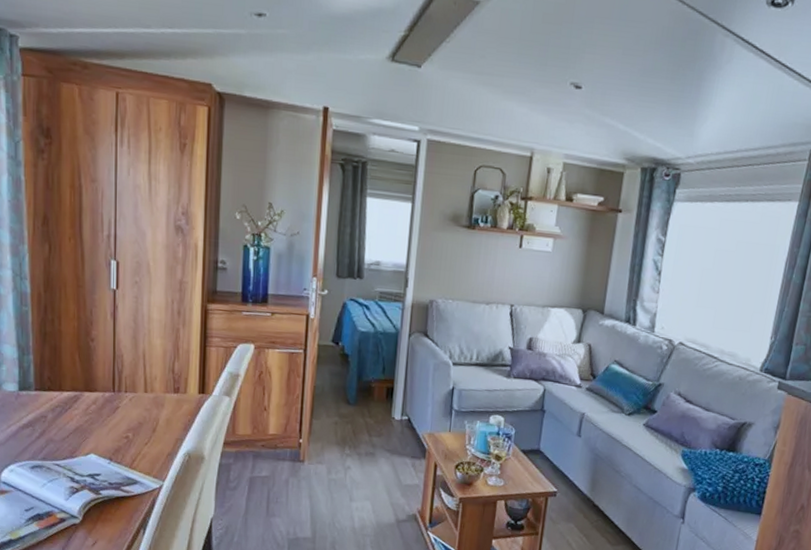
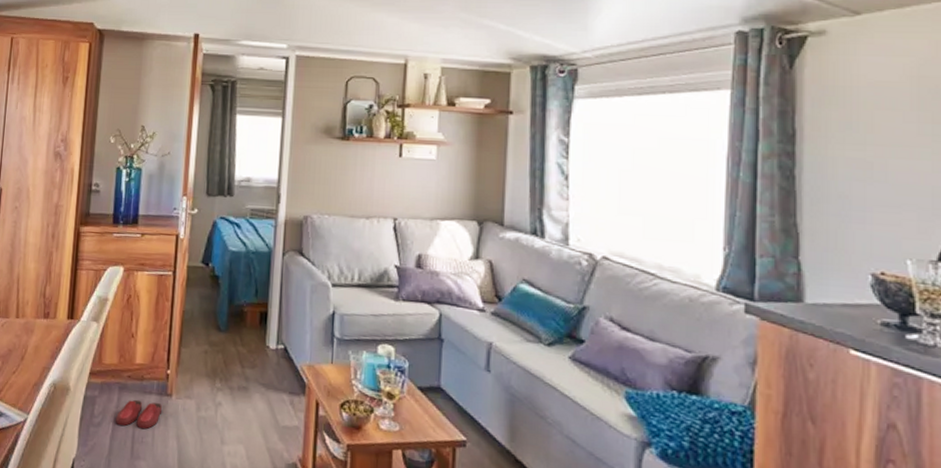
slippers: none [251,465,295,491] -> present [116,399,162,430]

